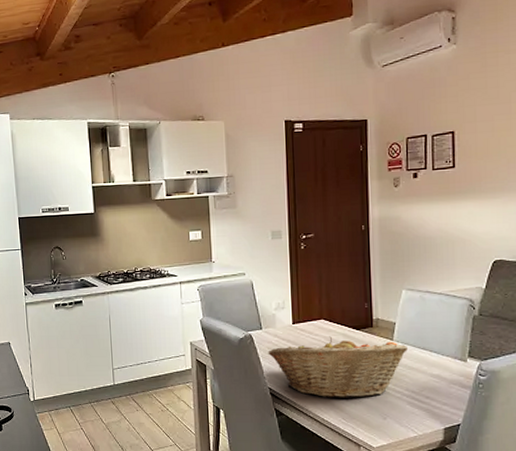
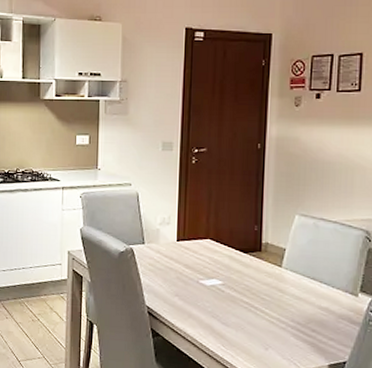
fruit basket: present [268,336,407,399] -> none [148,257,296,325]

